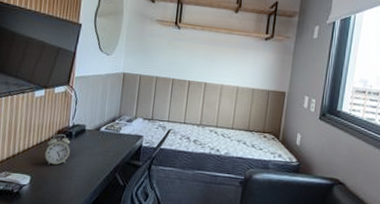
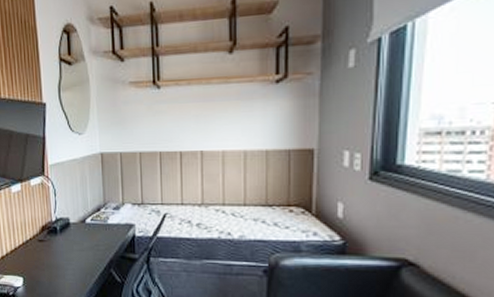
alarm clock: present [45,134,71,165] -> none [33,231,59,264]

